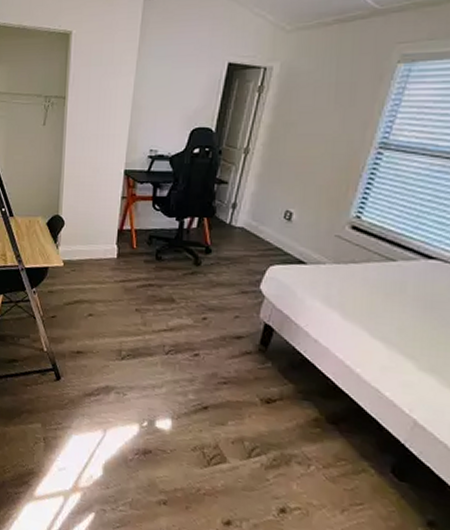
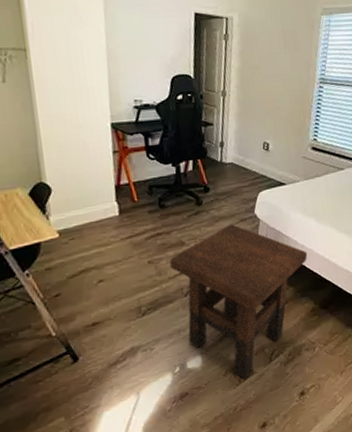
side table: none [155,293,321,464] -> present [169,224,308,380]

